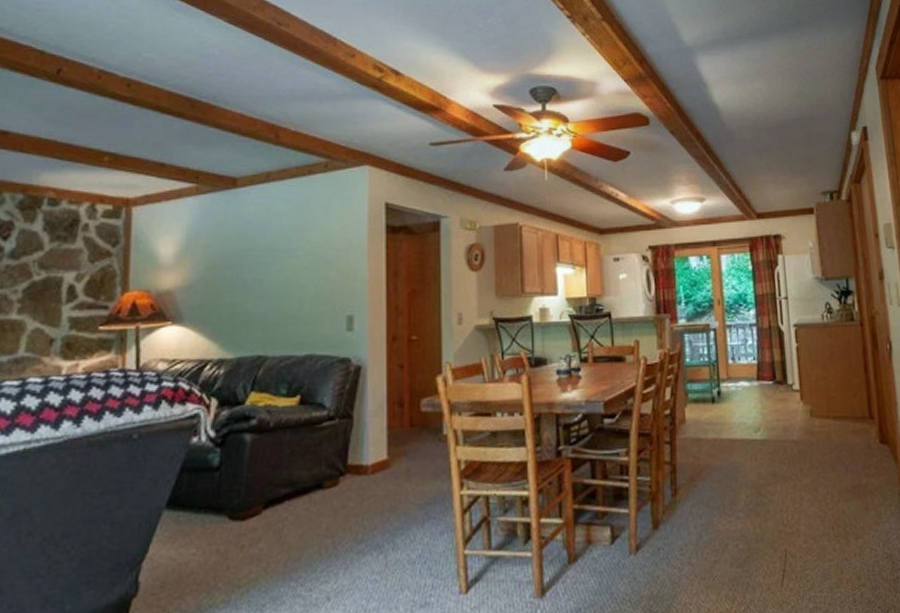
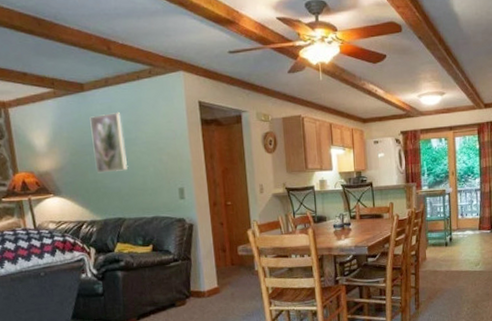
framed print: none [237,214,282,294] -> present [90,111,128,173]

